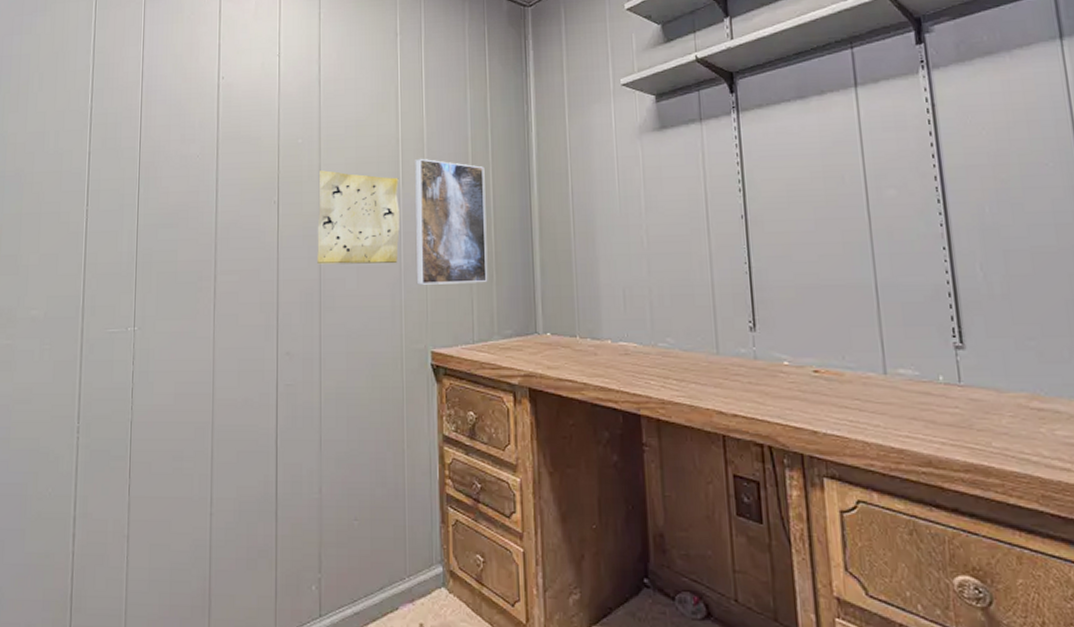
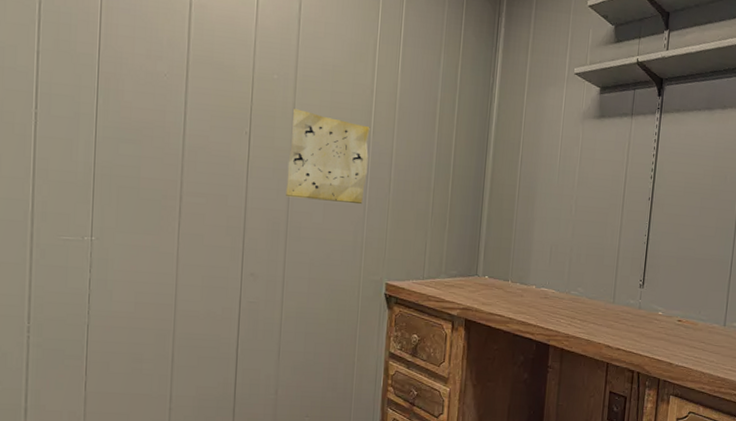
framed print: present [415,158,488,285] -> none [378,111,449,229]

